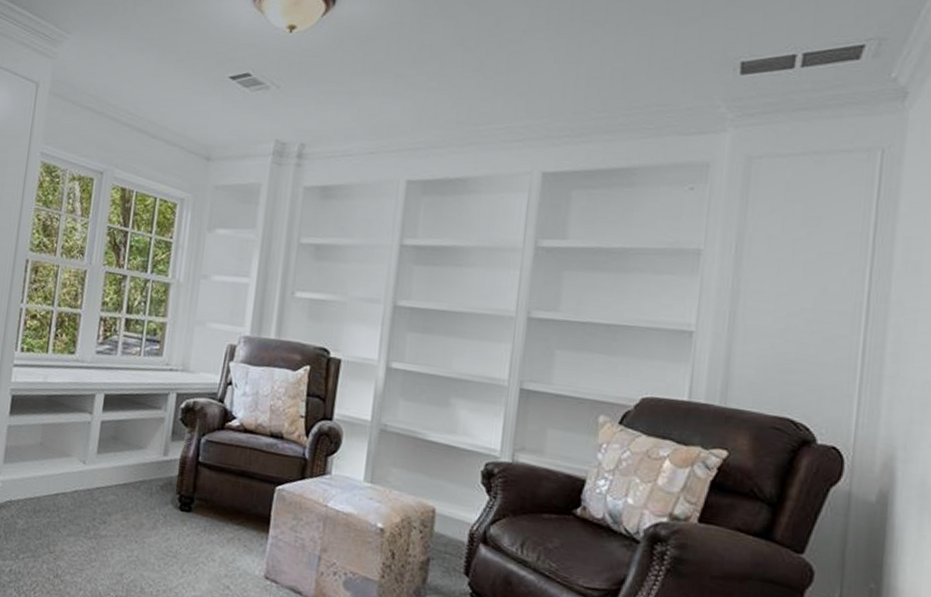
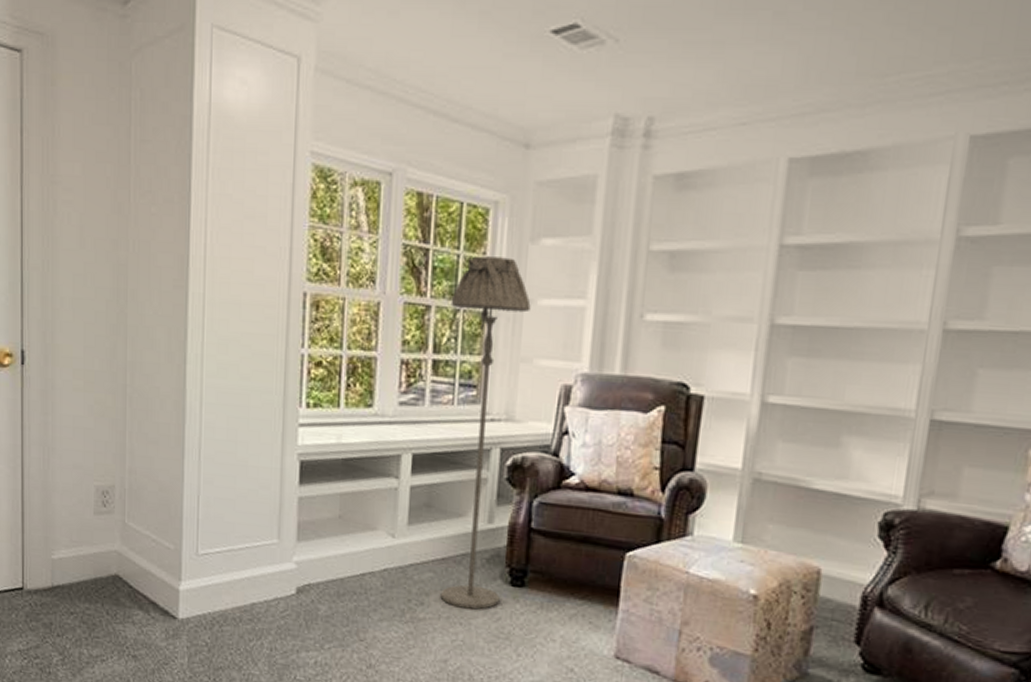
floor lamp: none [120,239,206,530] -> present [440,256,531,610]

